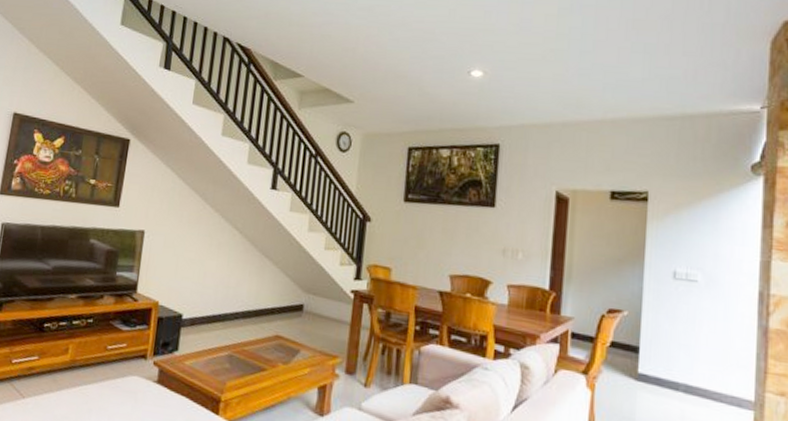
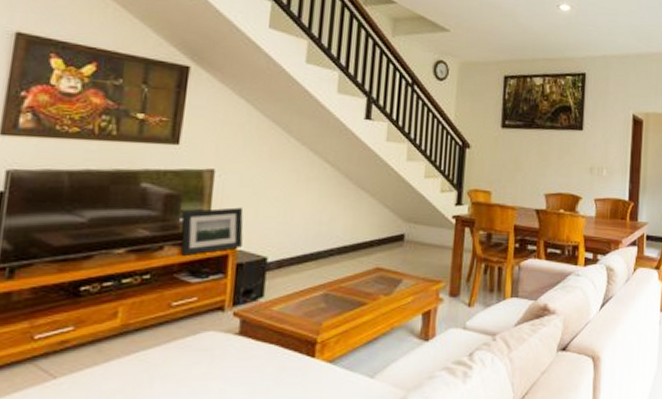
picture frame: none [116,265,166,306] -> present [180,207,244,256]

